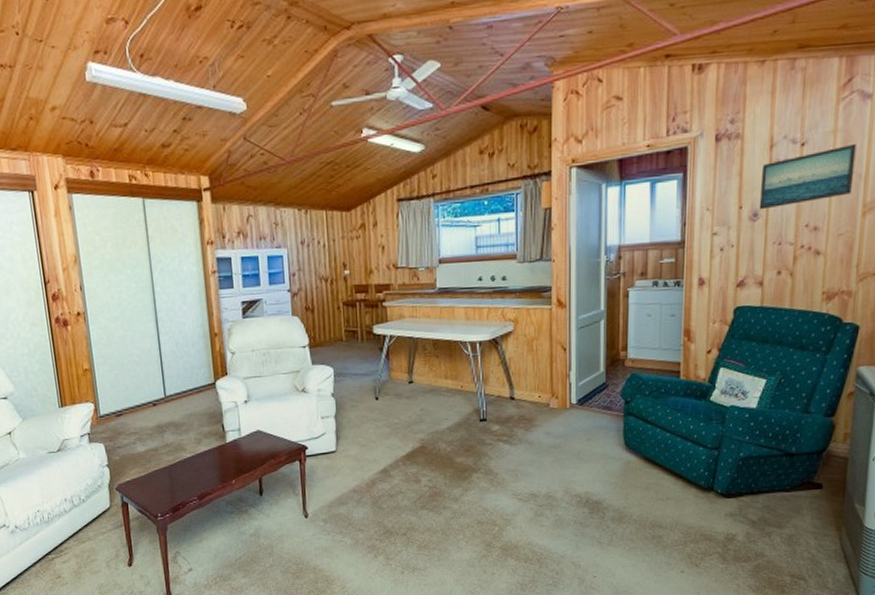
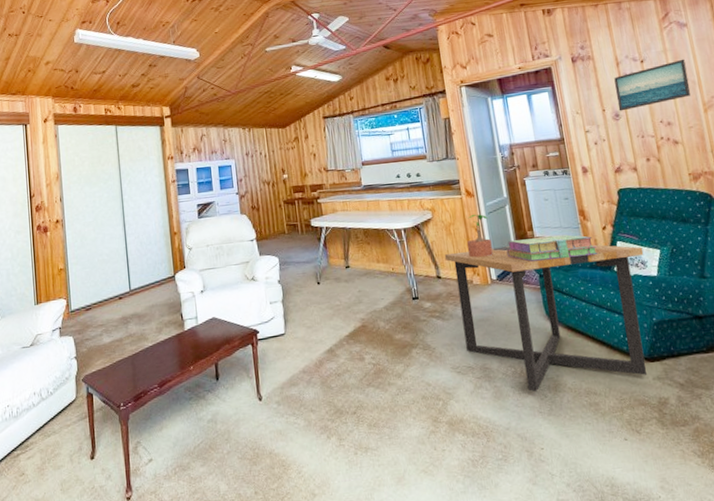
side table: none [522,367,748,522] -> present [444,244,647,392]
potted plant: none [550,328,577,378] -> present [467,214,493,258]
stack of books: none [593,357,696,386] -> present [506,234,598,262]

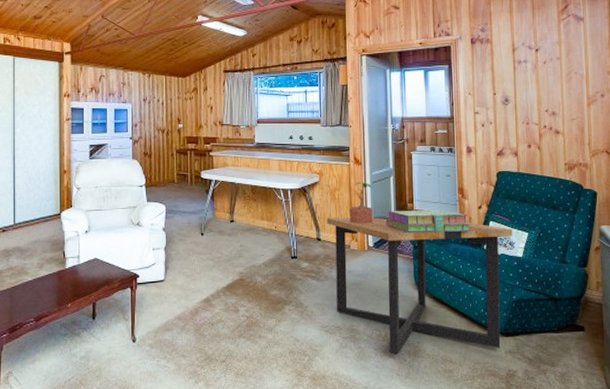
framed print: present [614,59,691,112] -> none [508,52,578,97]

